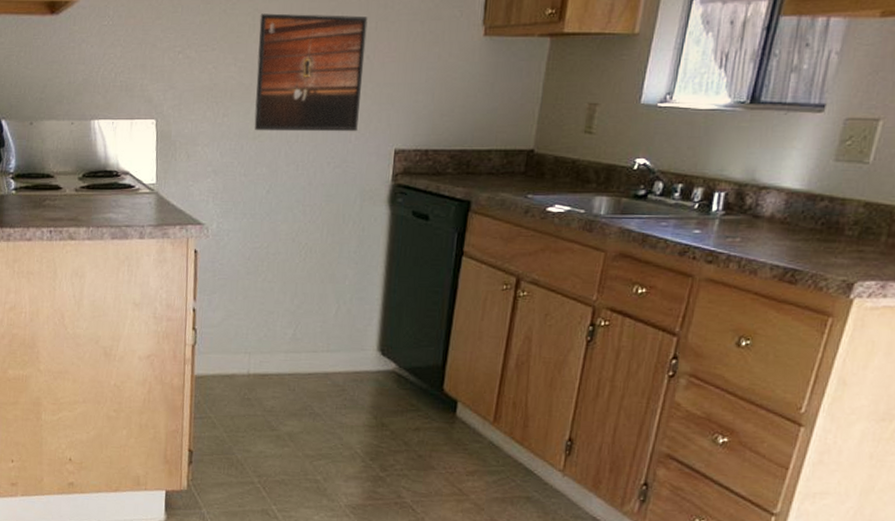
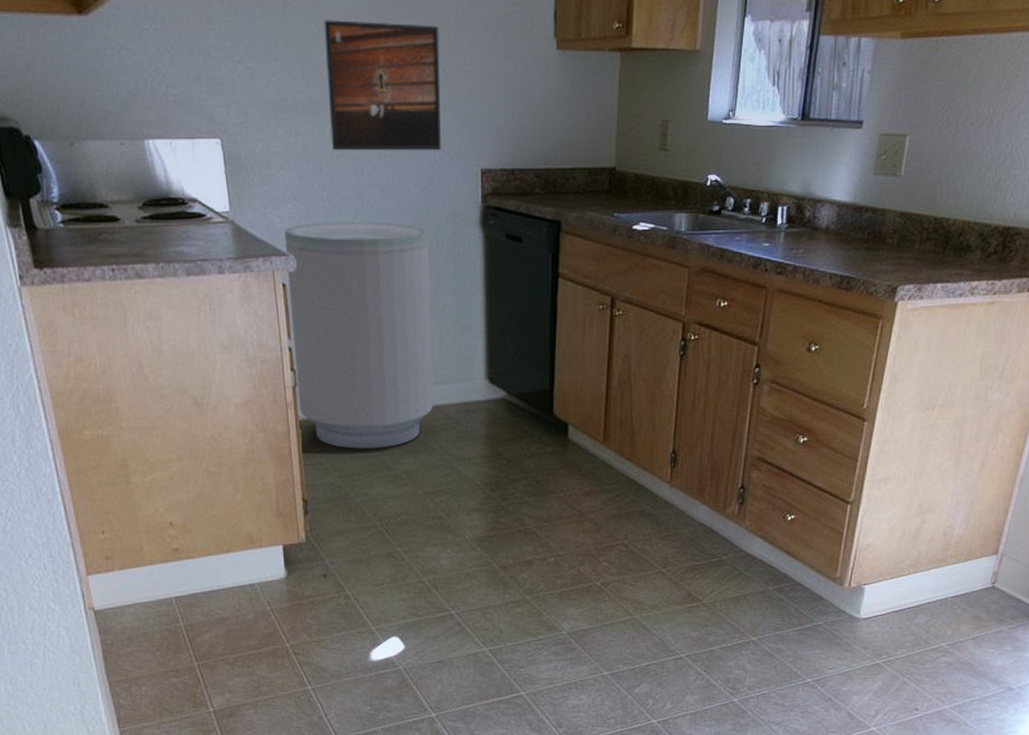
trash can: none [195,195,337,409] -> present [284,221,433,449]

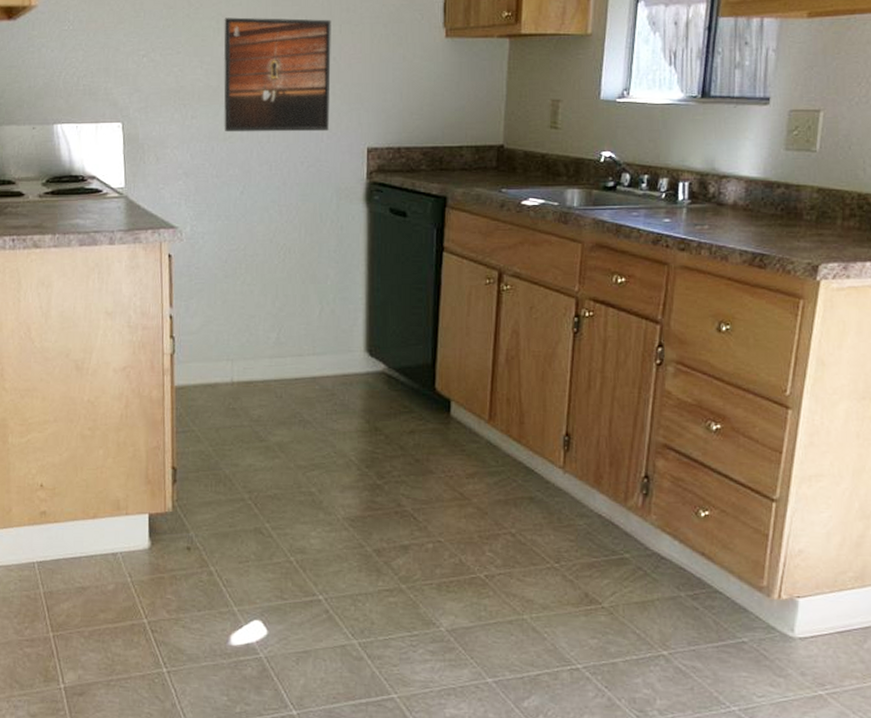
trash can: present [284,221,433,449] -> none [173,197,313,419]

